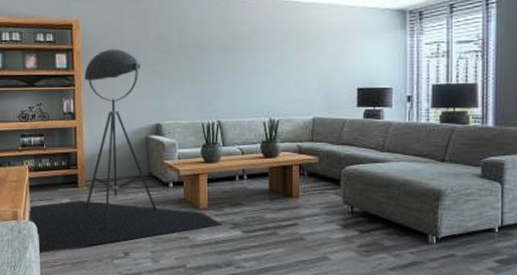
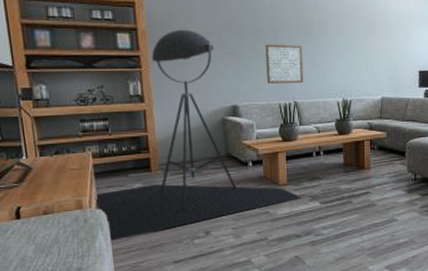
wall art: none [190,61,228,102] -> present [265,44,304,83]

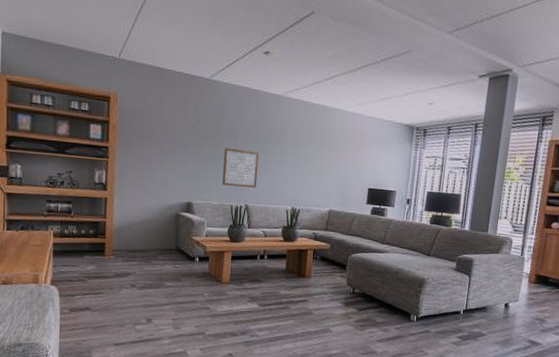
floor lamp: present [95,29,301,242] -> none [50,126,241,318]

